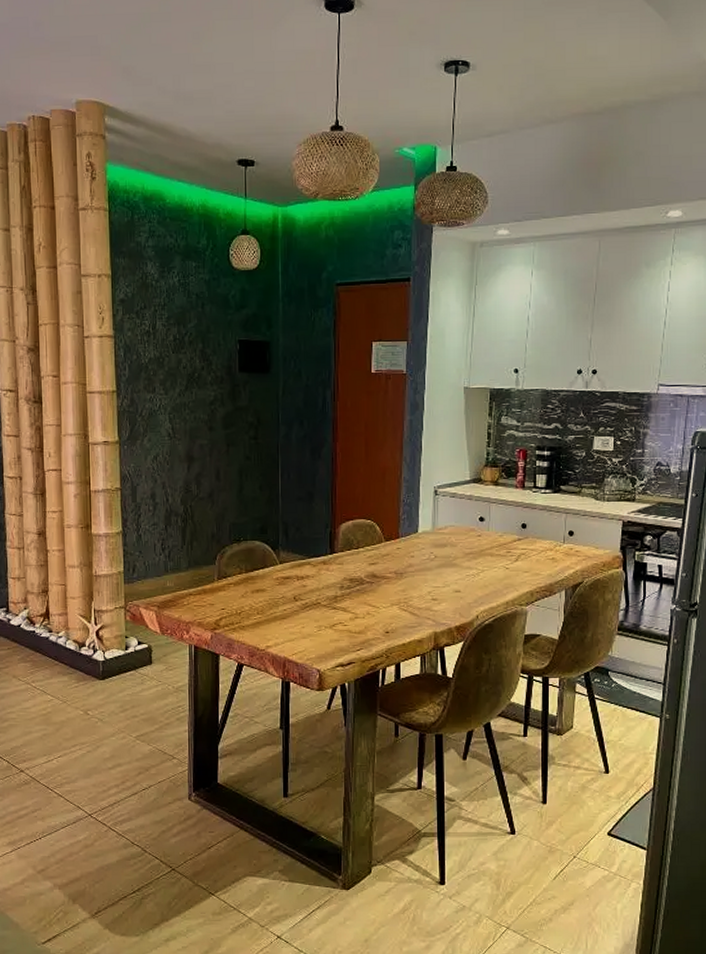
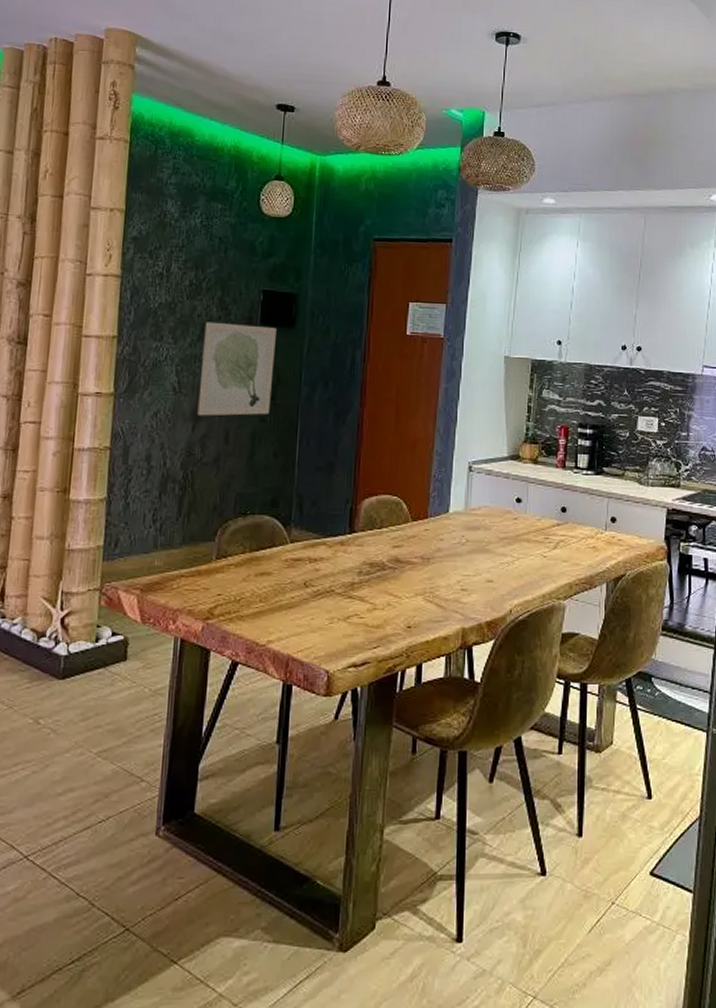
wall art: none [190,372,254,457] -> present [197,321,276,416]

